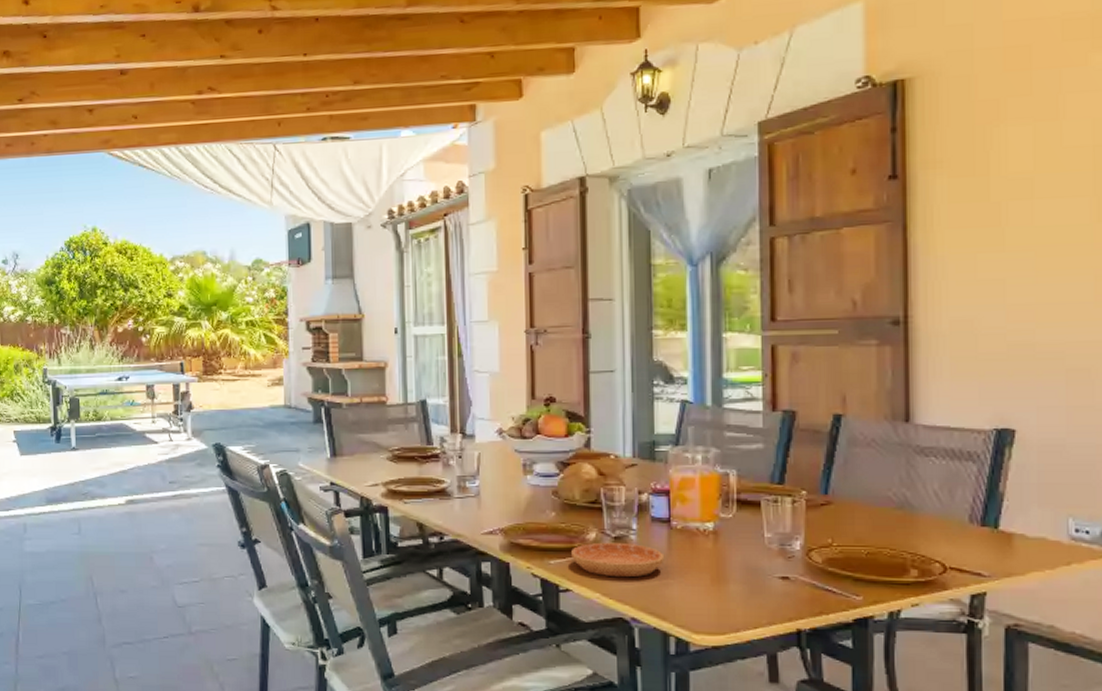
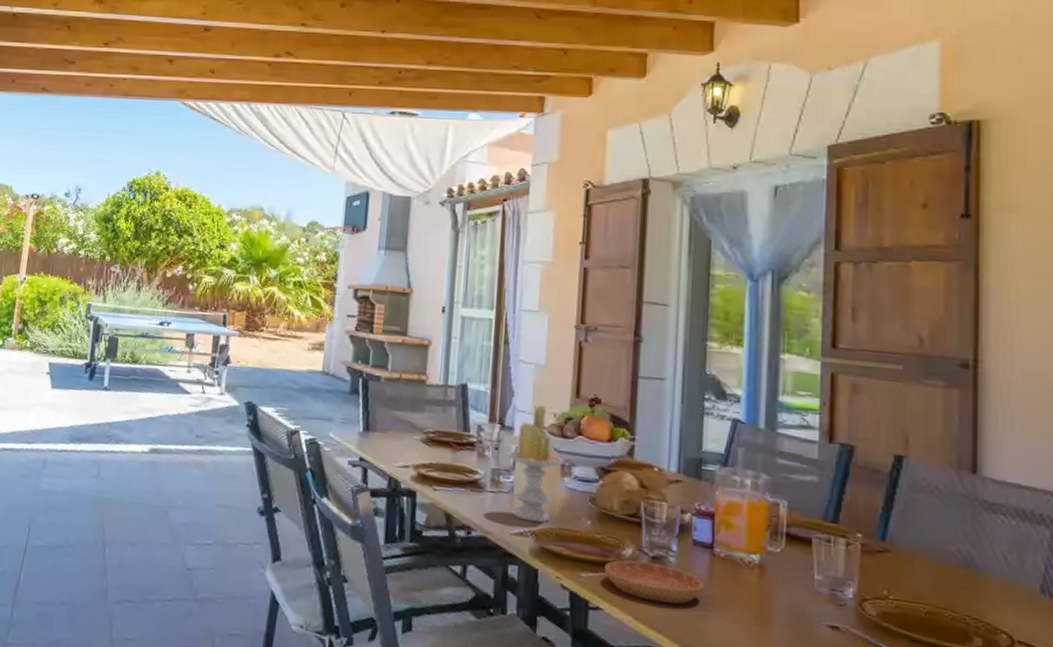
candle: none [469,410,525,520] -> present [505,405,564,523]

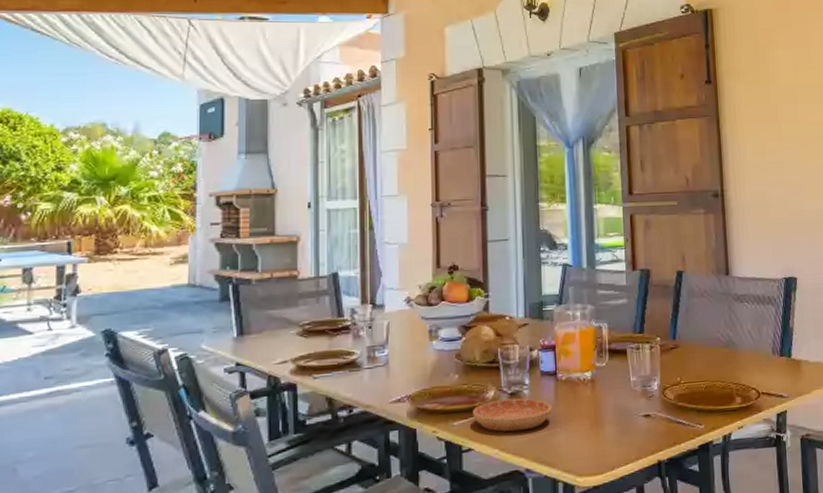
candle: present [505,405,564,523] -> none [378,280,431,388]

